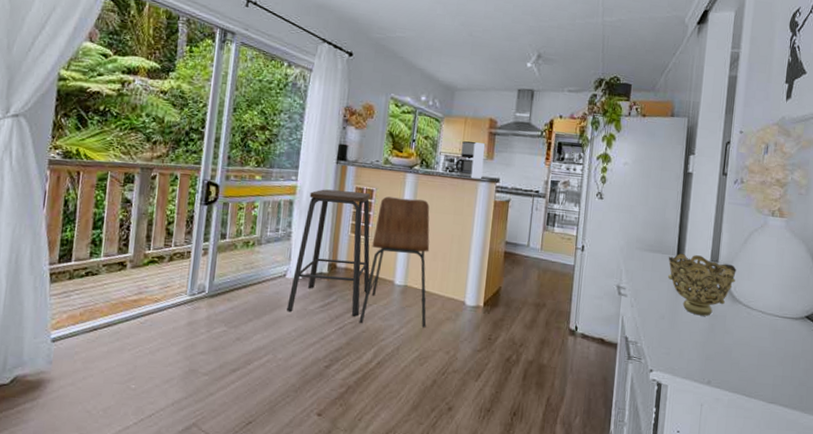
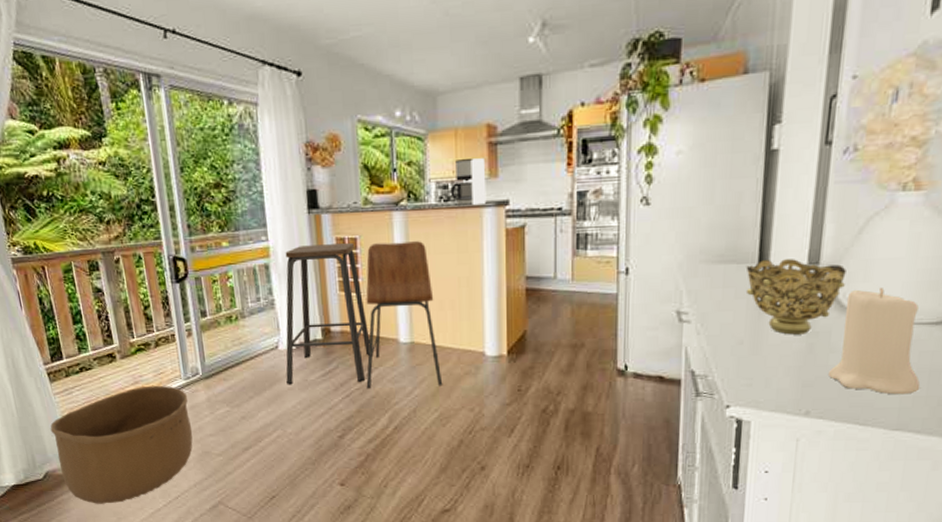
basket: none [32,297,189,417] -> present [50,385,193,504]
candle: none [723,286,787,374] -> present [827,288,920,395]

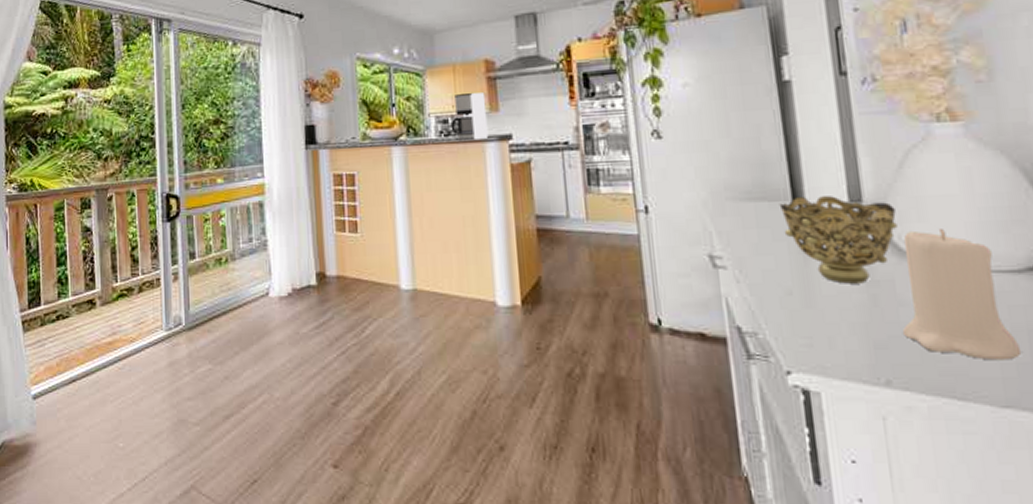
basket: present [50,385,193,504] -> none [15,337,169,485]
bar stool: present [285,243,370,385] -> none [276,179,369,339]
chair: present [366,240,443,388] -> none [364,176,451,344]

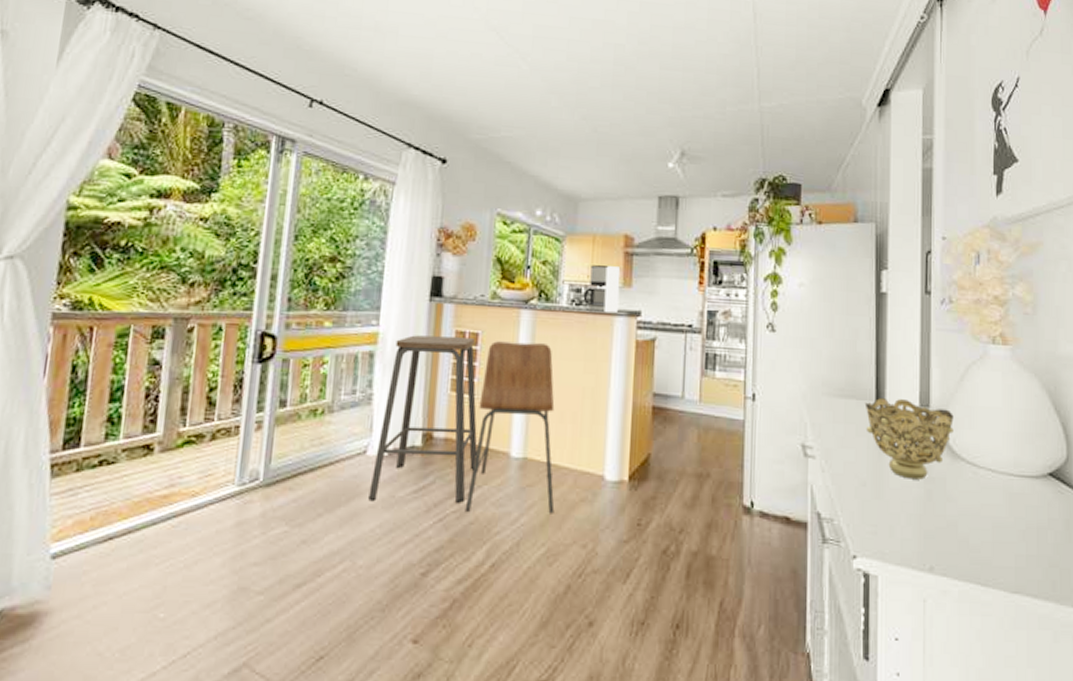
bar stool: none [276,179,369,339] -> present [368,335,478,503]
chair: none [364,176,451,344] -> present [465,341,555,514]
candle: present [902,229,1022,361] -> none [946,436,1031,553]

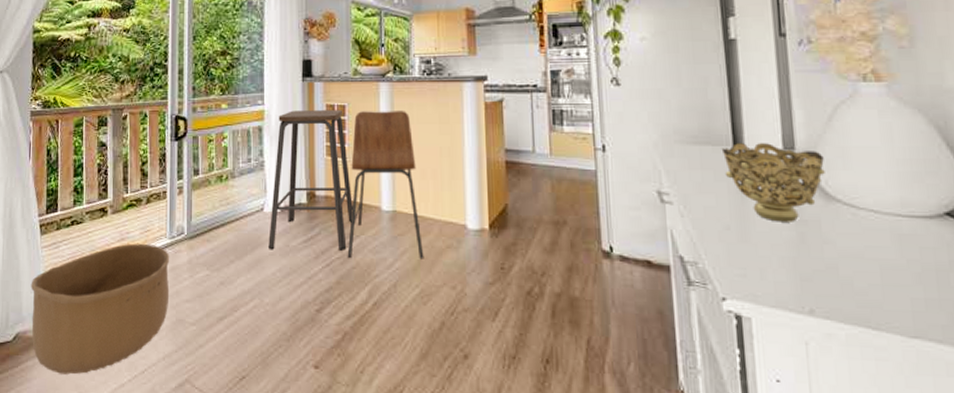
basket: none [23,490,237,663] -> present [30,243,170,375]
coffee maker: present [583,265,621,314] -> none [433,38,466,80]

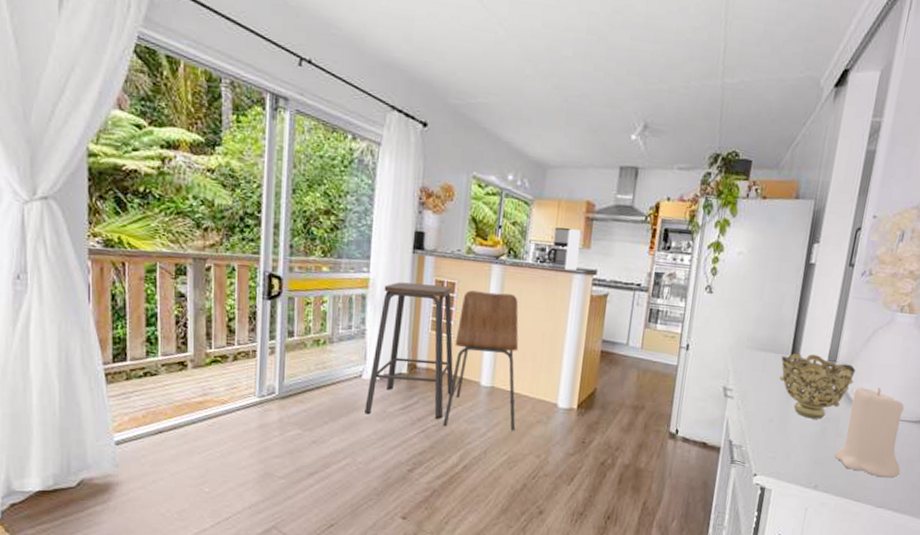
basket: present [30,243,170,375] -> none [96,399,259,520]
coffee maker: none [433,38,466,80] -> present [547,227,582,272]
candle: none [825,177,930,296] -> present [834,387,904,478]

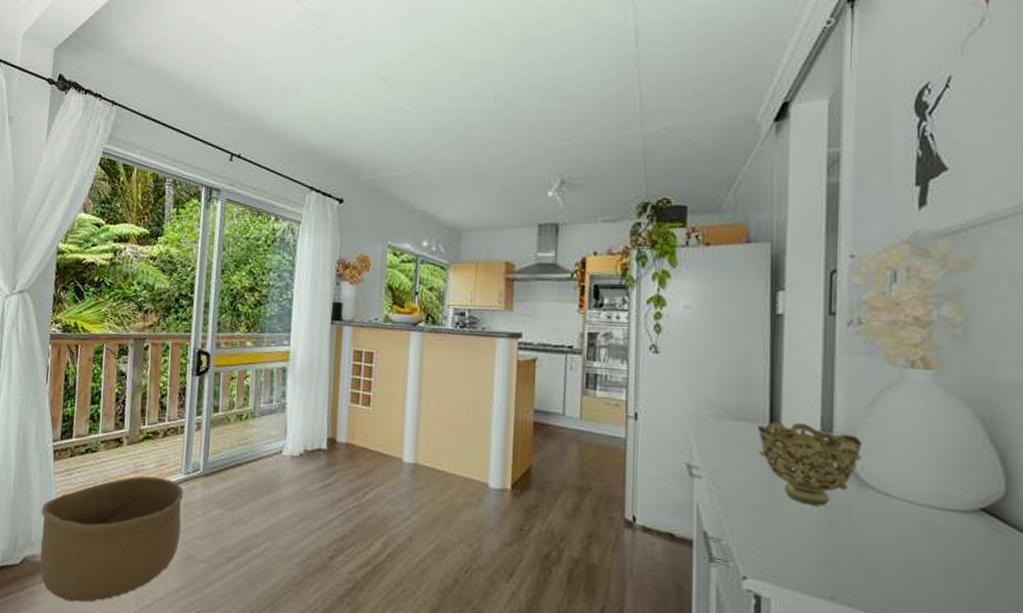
basket: none [96,399,259,520] -> present [40,476,184,603]
bar stool: present [365,282,454,419] -> none [285,354,374,500]
chair: present [443,290,519,431] -> none [364,360,443,515]
coffee maker: present [547,227,582,272] -> none [467,290,502,335]
candle: present [834,387,904,478] -> none [852,465,957,590]

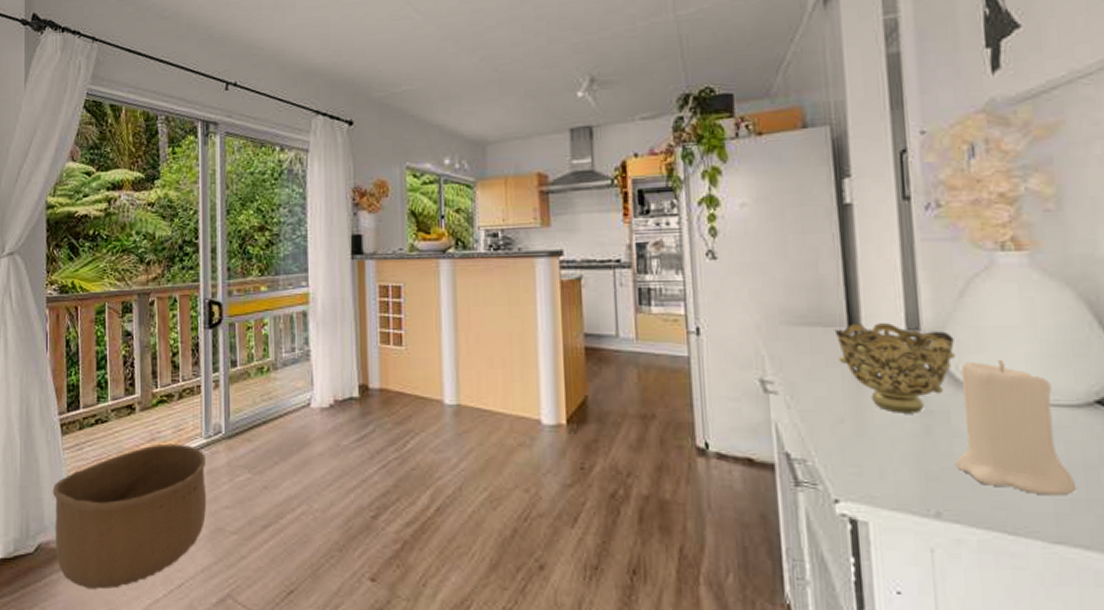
candle: none [852,465,957,590] -> present [954,361,1077,496]

